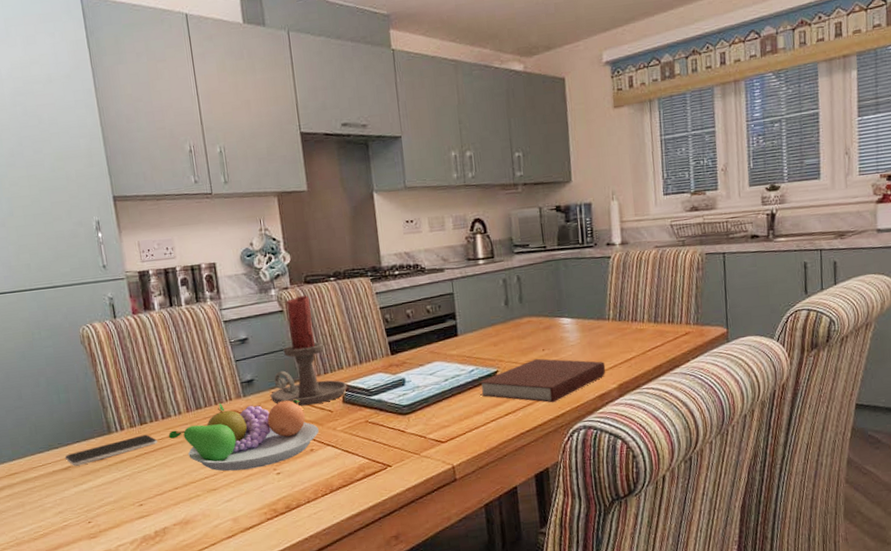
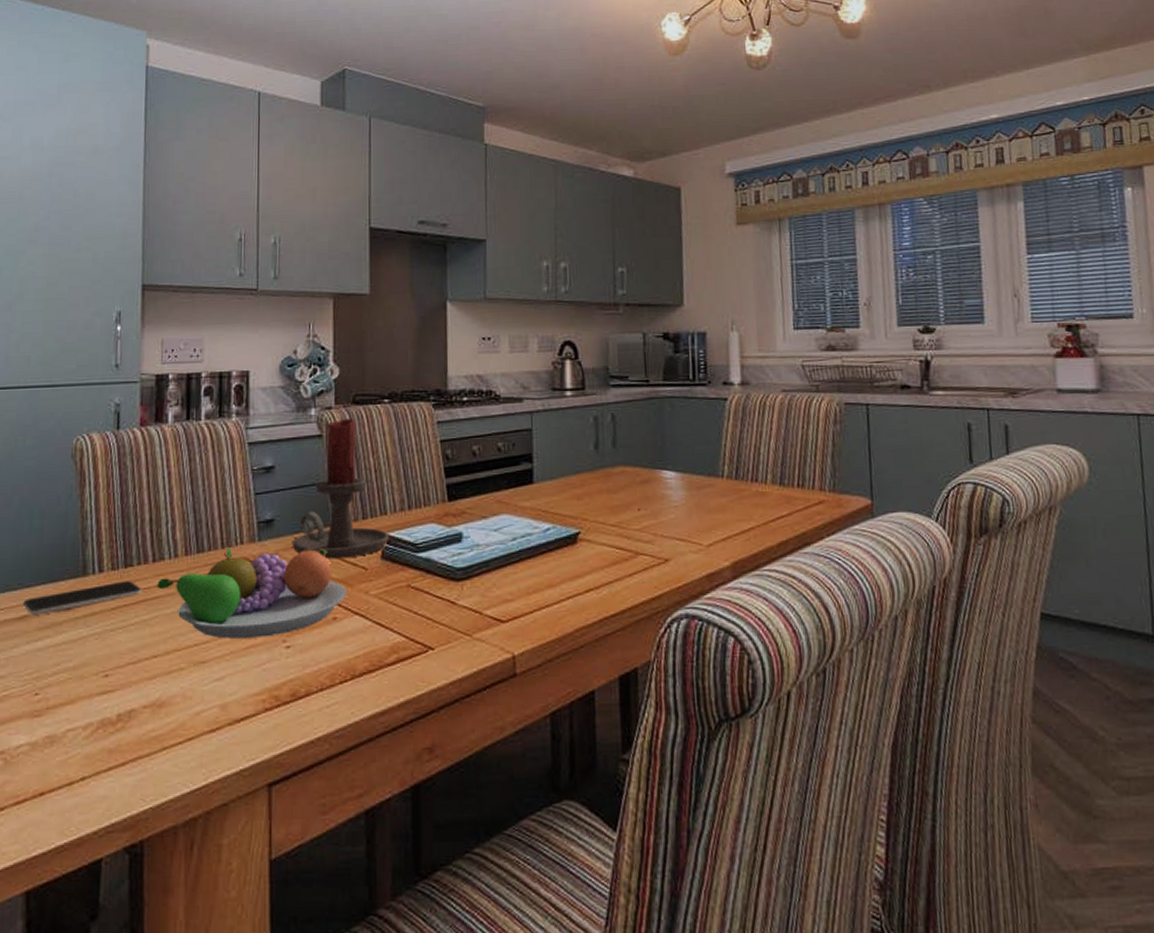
notebook: present [479,358,606,403] -> none [555,520,717,580]

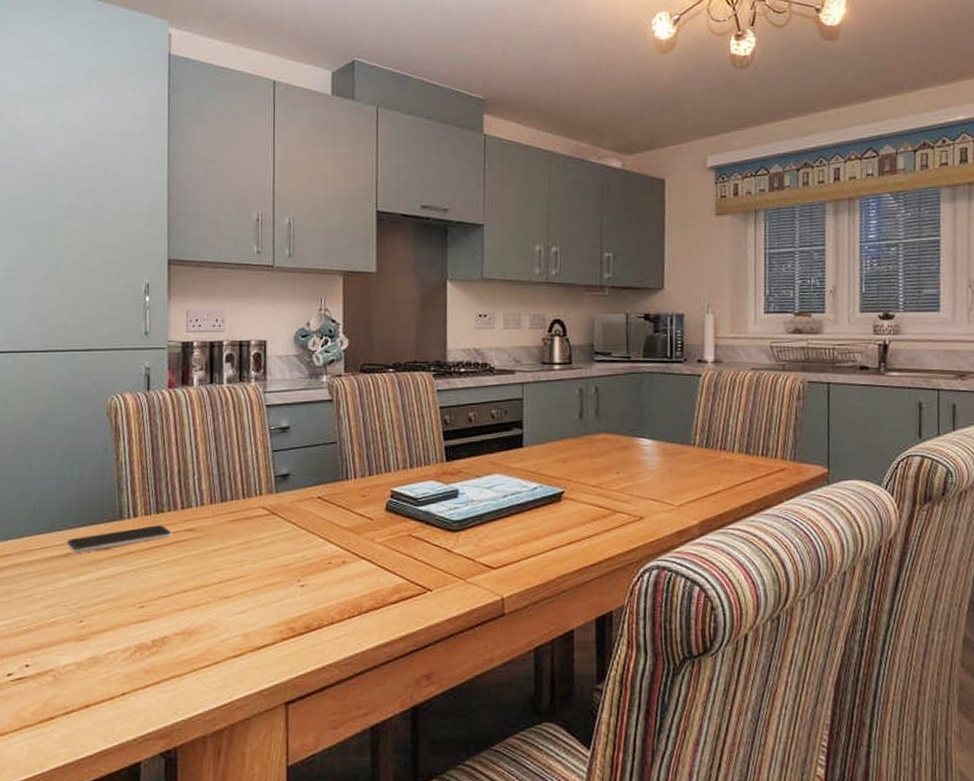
fruit bowl: present [157,546,346,639] -> none [185,497,354,577]
candle holder: present [291,419,390,559] -> none [305,386,393,510]

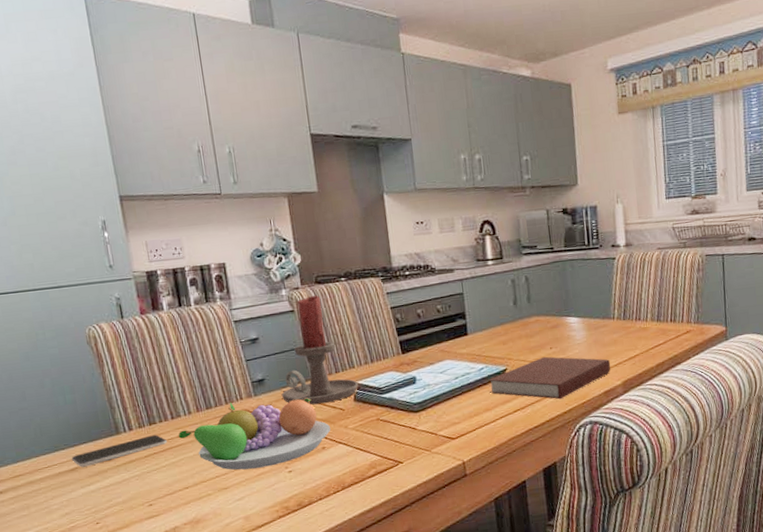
fruit bowl: none [185,497,354,577] -> present [178,398,330,470]
candle holder: none [305,386,393,510] -> present [281,295,359,405]
notebook: none [541,481,687,535] -> present [488,356,611,400]

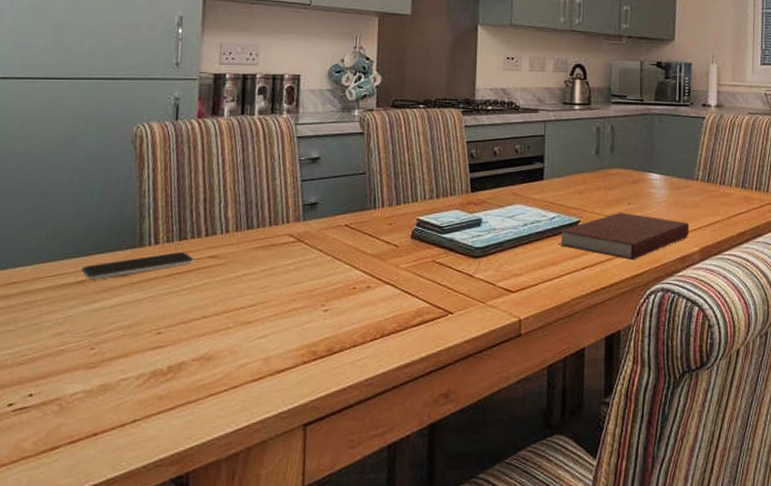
fruit bowl: present [178,398,330,470] -> none [208,224,380,303]
candle holder: present [281,295,359,405] -> none [332,120,419,238]

